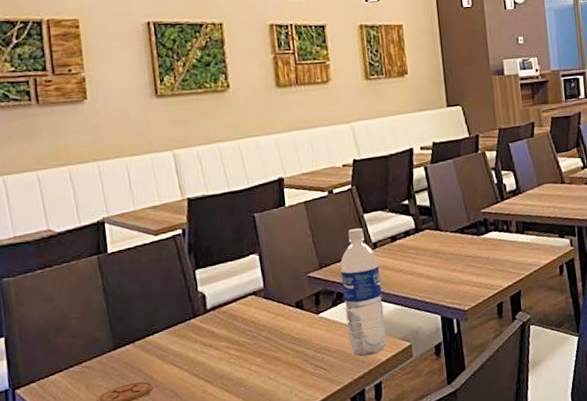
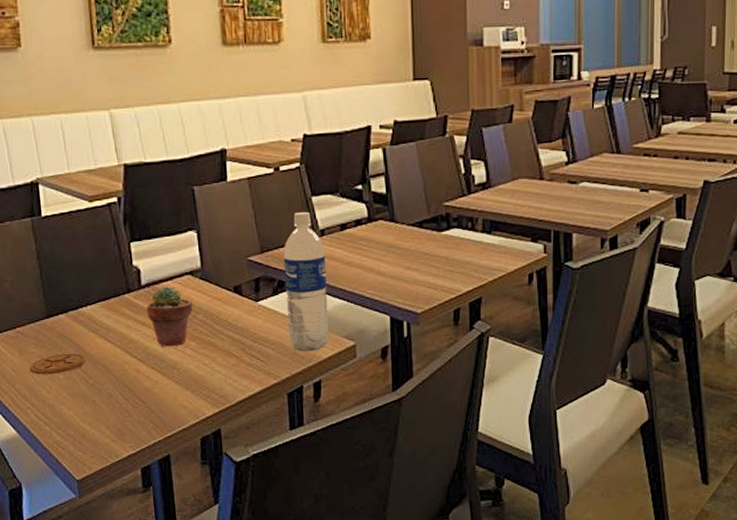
potted succulent: none [212,308,258,366] -> present [146,286,193,347]

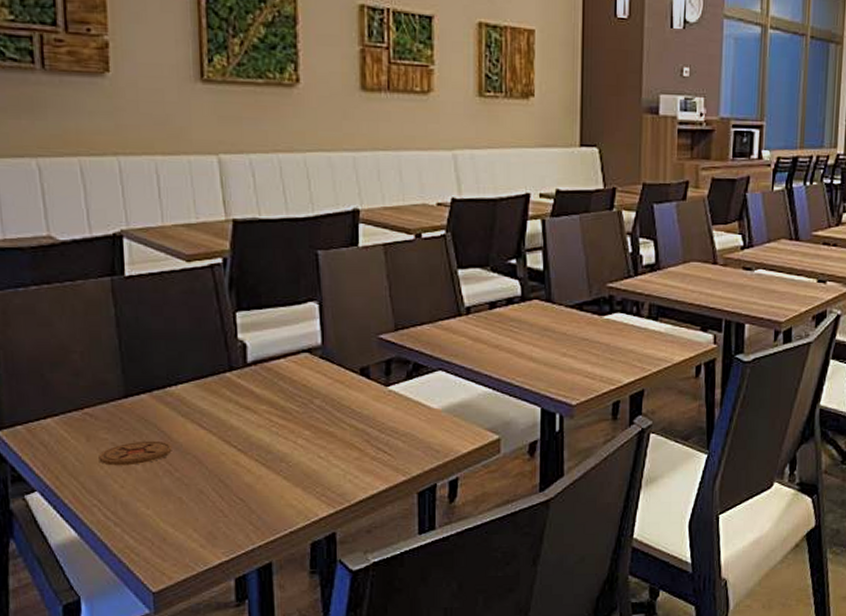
potted succulent: present [146,286,193,347] -> none [251,365,310,436]
water bottle: present [283,211,329,351] -> none [421,285,470,445]

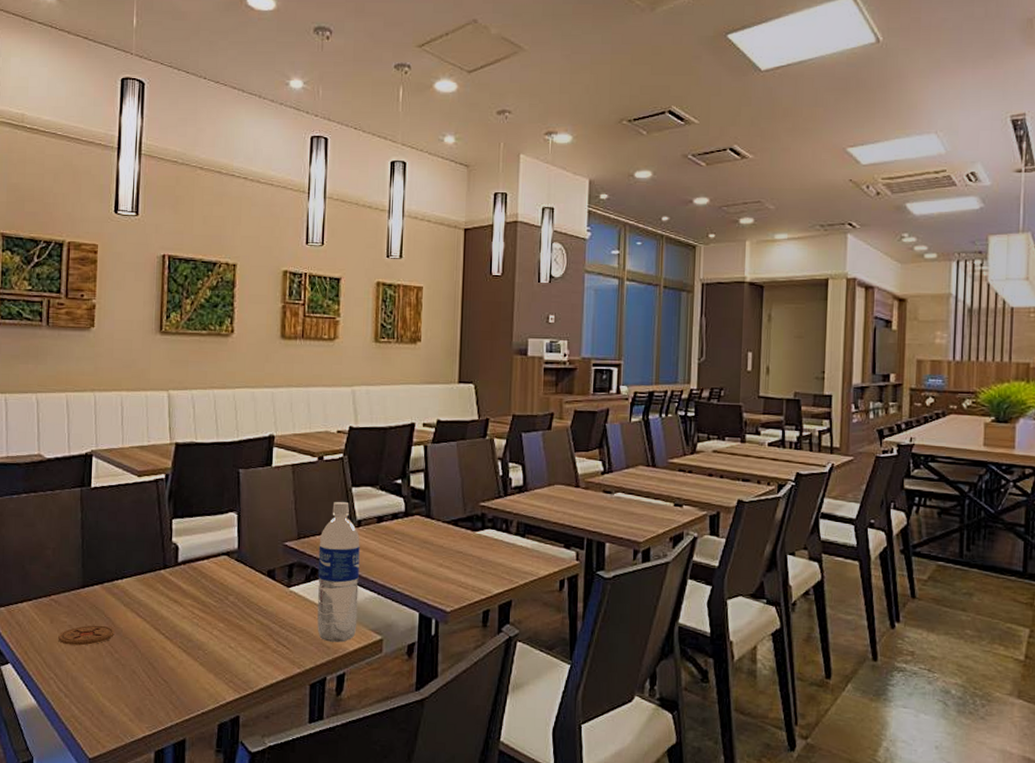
water bottle: none [421,285,470,445] -> present [317,501,360,643]

